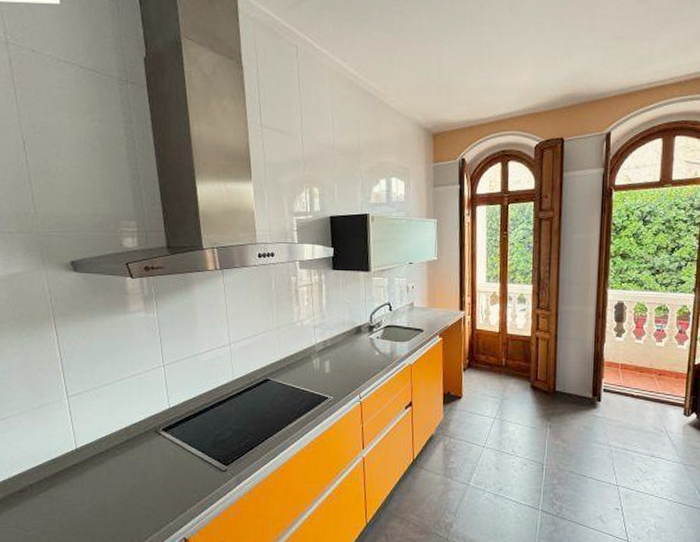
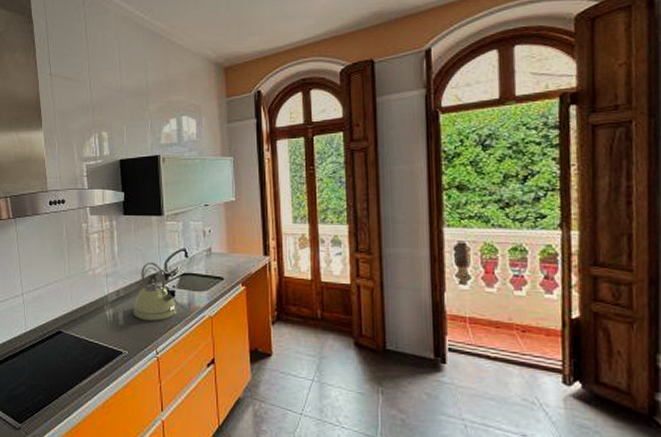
kettle: none [339,314,381,369] -> present [133,262,178,321]

